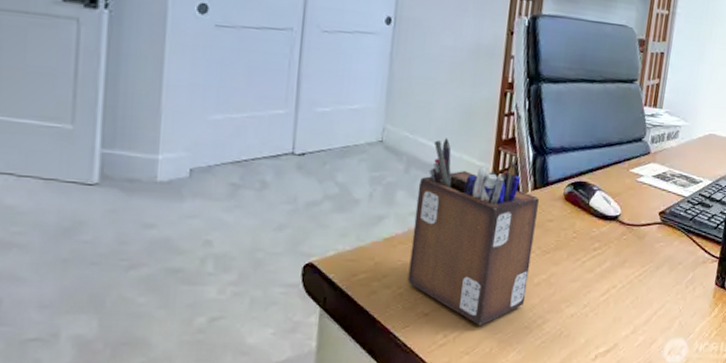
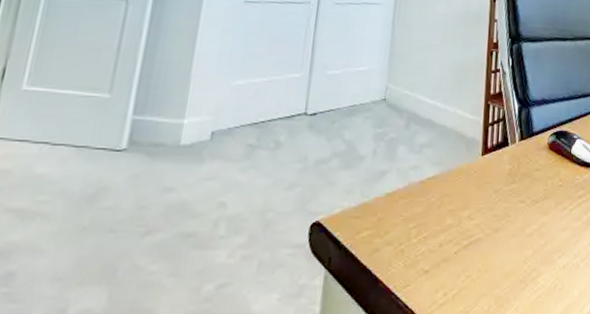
desk organizer: present [407,138,539,325] -> none [408,94,526,281]

